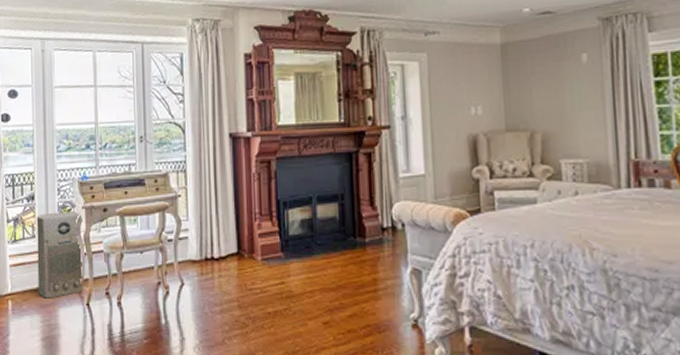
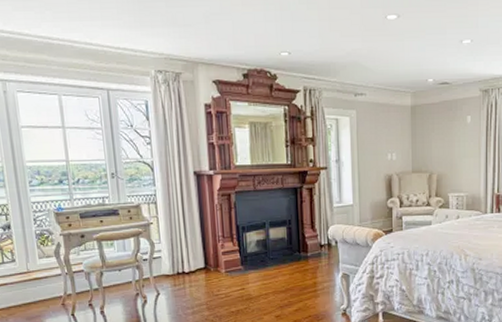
air purifier: present [36,212,84,299] -> none [14,238,68,312]

